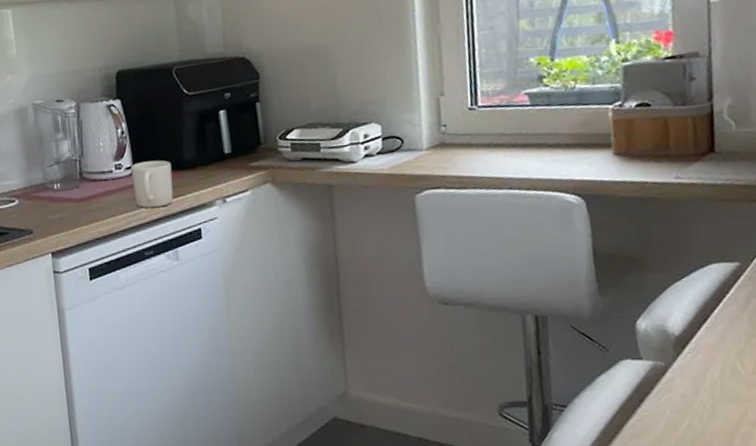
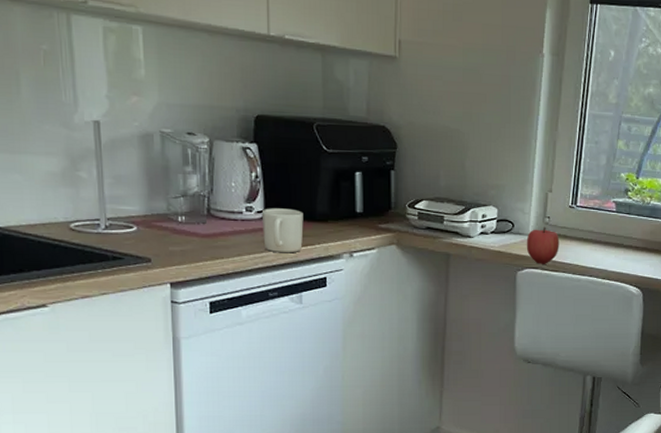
fruit: none [421,137,464,183] -> present [526,227,560,264]

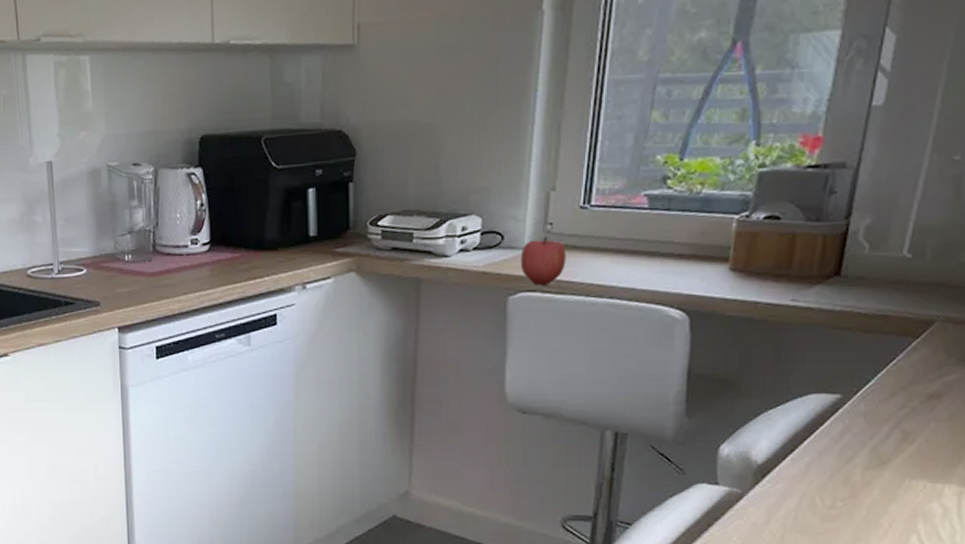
mug: present [261,208,304,253] -> none [207,237,252,289]

